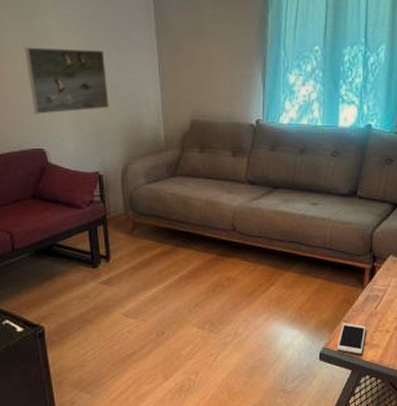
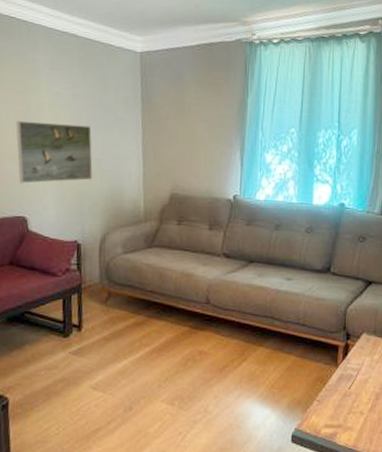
cell phone: present [336,323,366,355] -> none [309,403,340,438]

